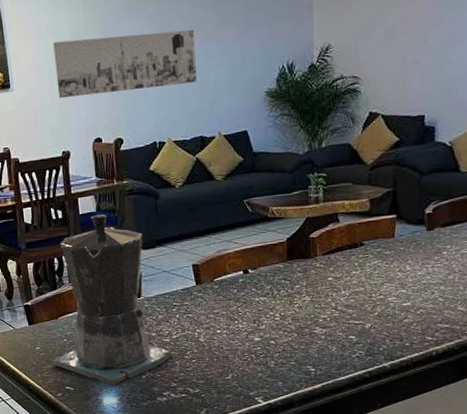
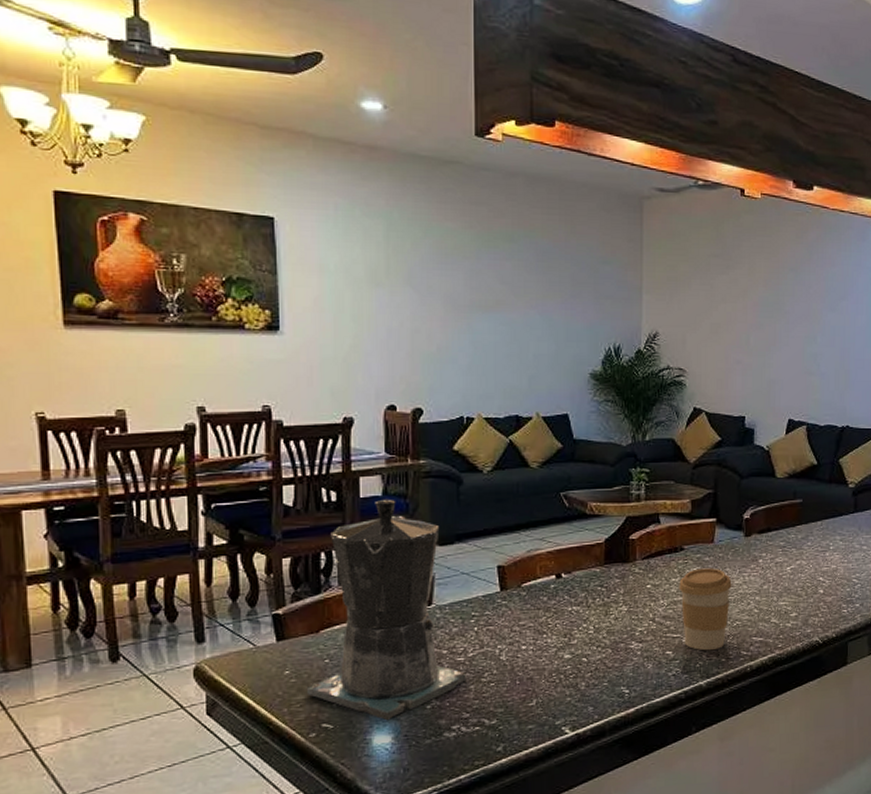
wall art: present [53,30,197,99] -> none [343,283,515,353]
coffee cup: none [360,261,415,336] -> present [679,568,732,651]

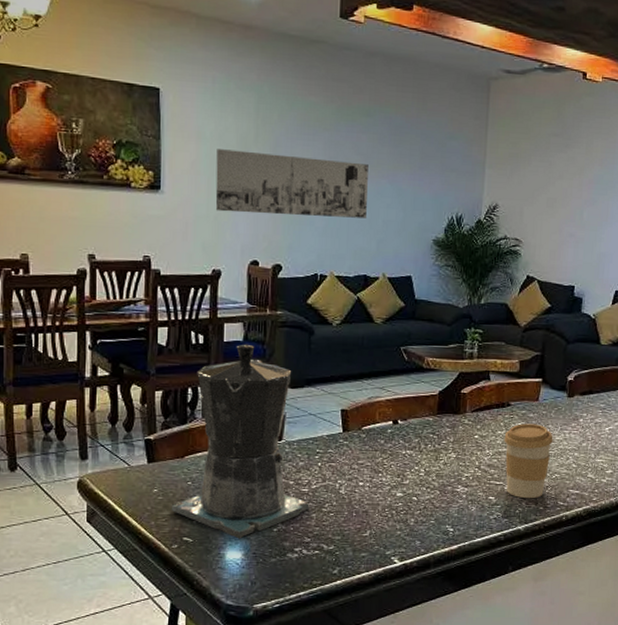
wall art: none [343,283,515,353] -> present [215,149,369,218]

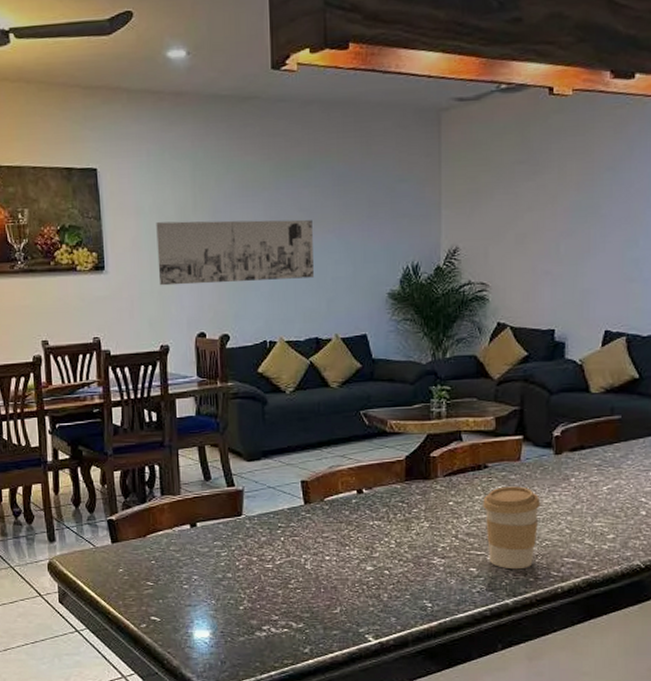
coffee maker: present [171,344,309,539] -> none [137,418,275,618]

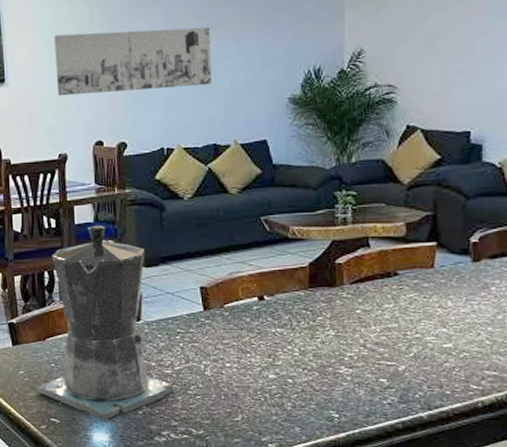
coffee maker: none [137,418,275,618] -> present [37,225,174,421]
coffee cup: present [483,486,541,570] -> none [393,295,457,382]

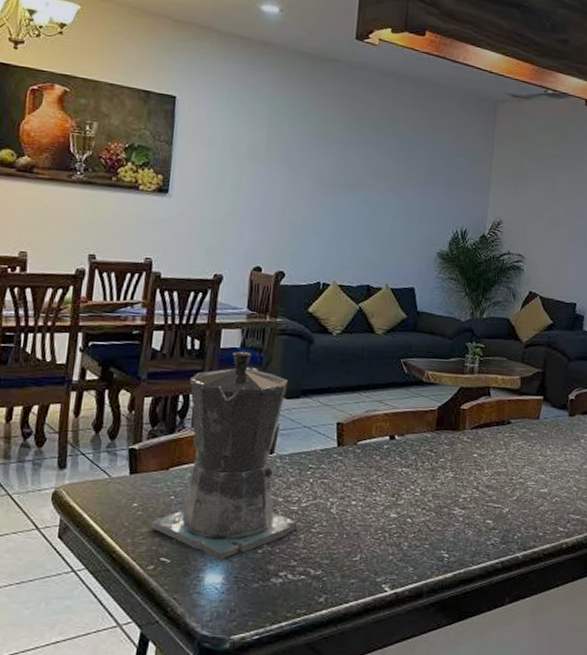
wall art: present [54,27,211,96] -> none [222,156,377,229]

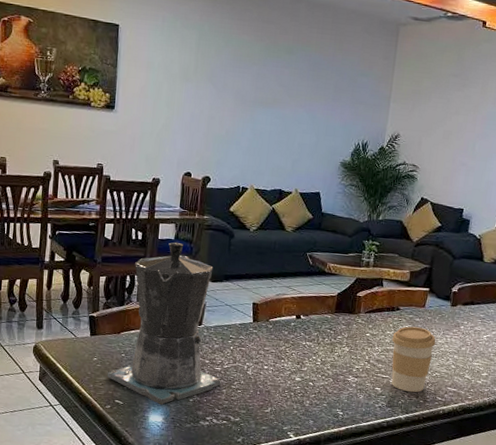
coffee cup: none [503,442,554,524] -> present [391,326,436,393]

